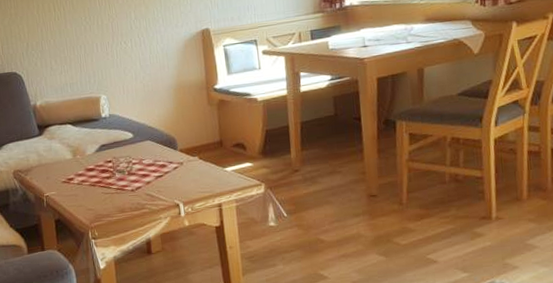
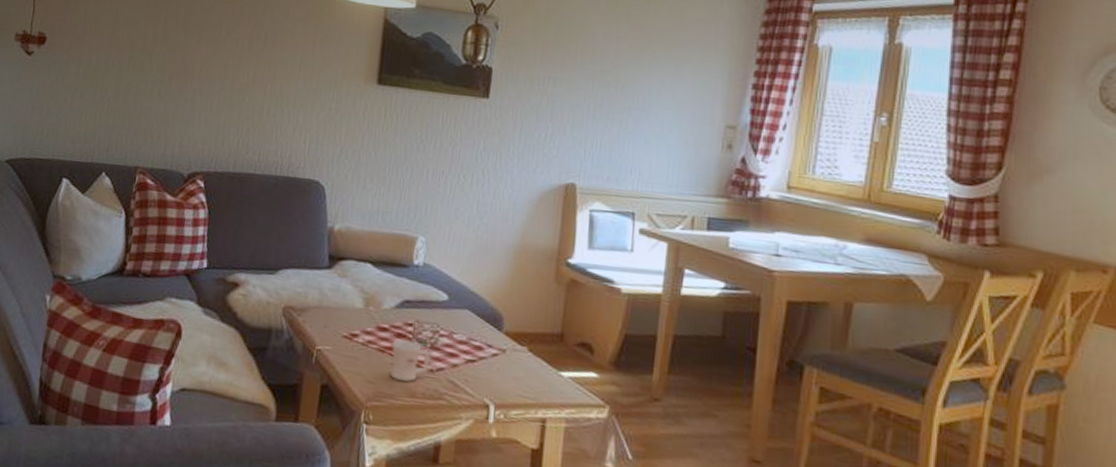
mug: none [100,172,131,203] -> present [390,339,431,382]

